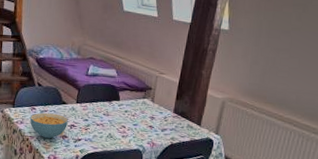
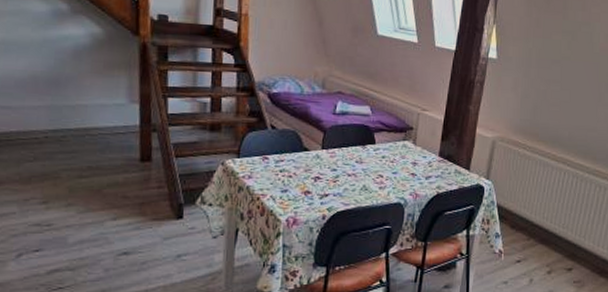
cereal bowl: present [30,112,68,139] -> none [261,163,311,196]

